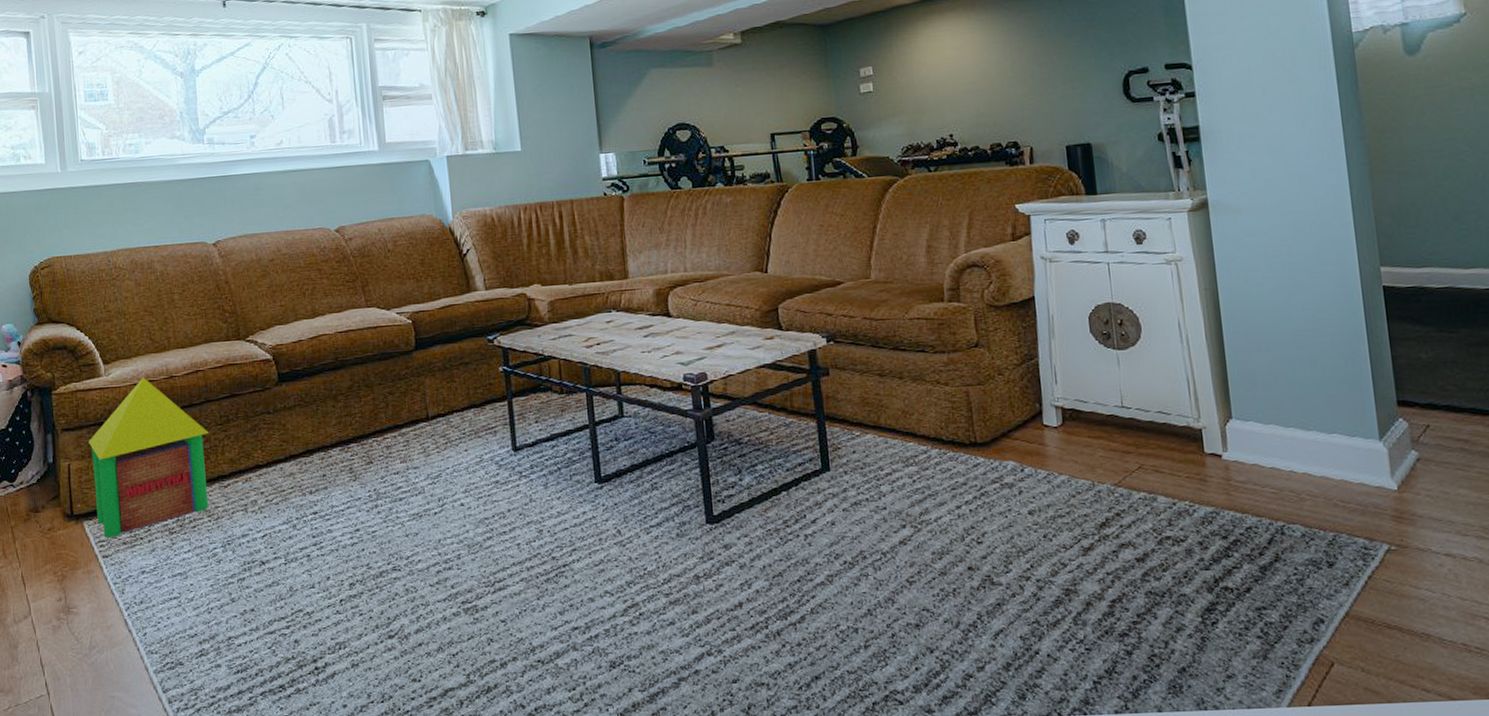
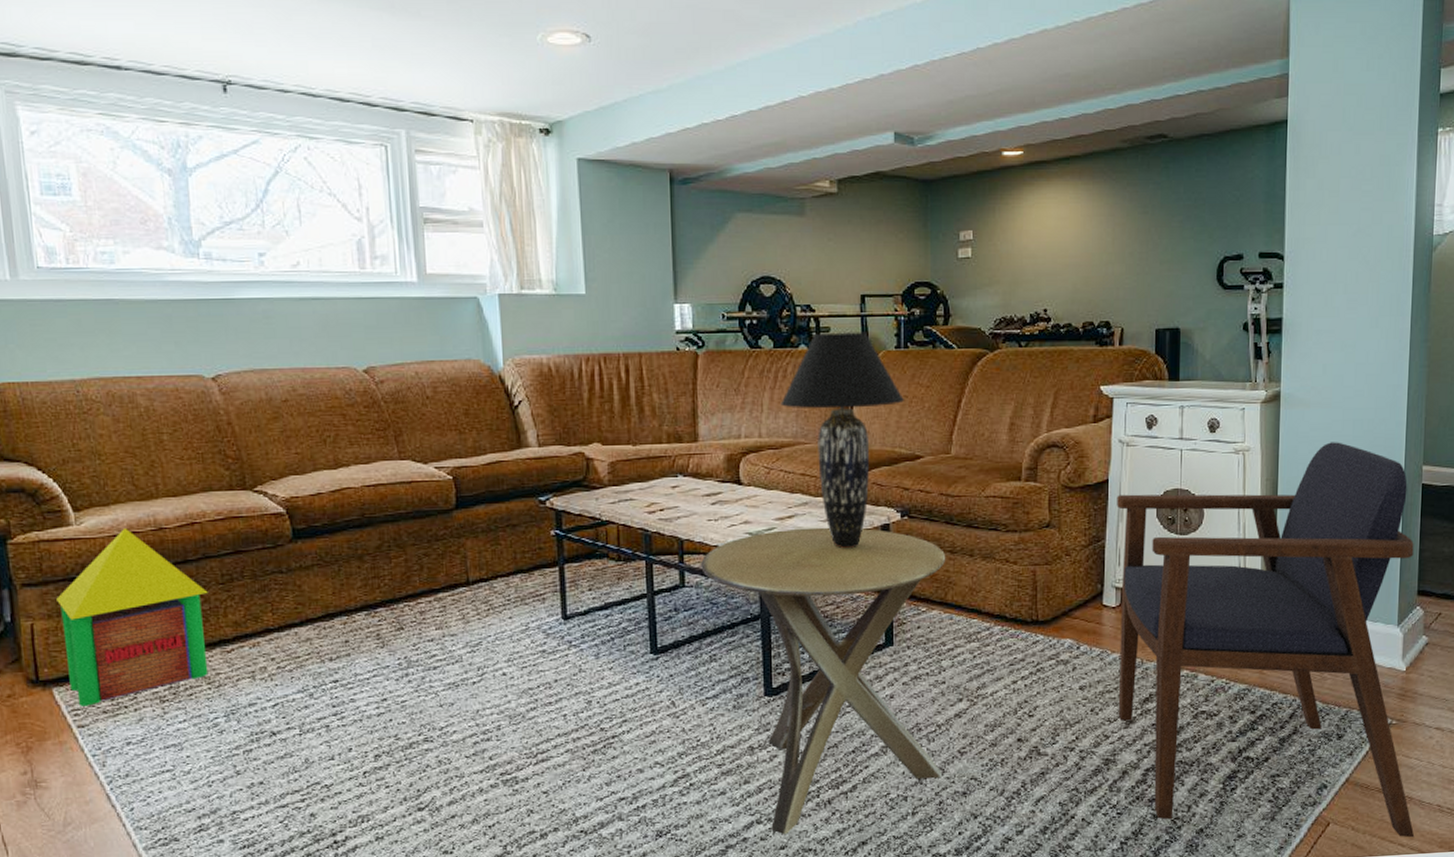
side table: none [638,354,892,668] -> present [701,527,946,835]
table lamp: none [702,167,820,375] -> present [780,332,904,548]
armchair: none [1045,247,1441,682] -> present [1117,442,1415,838]

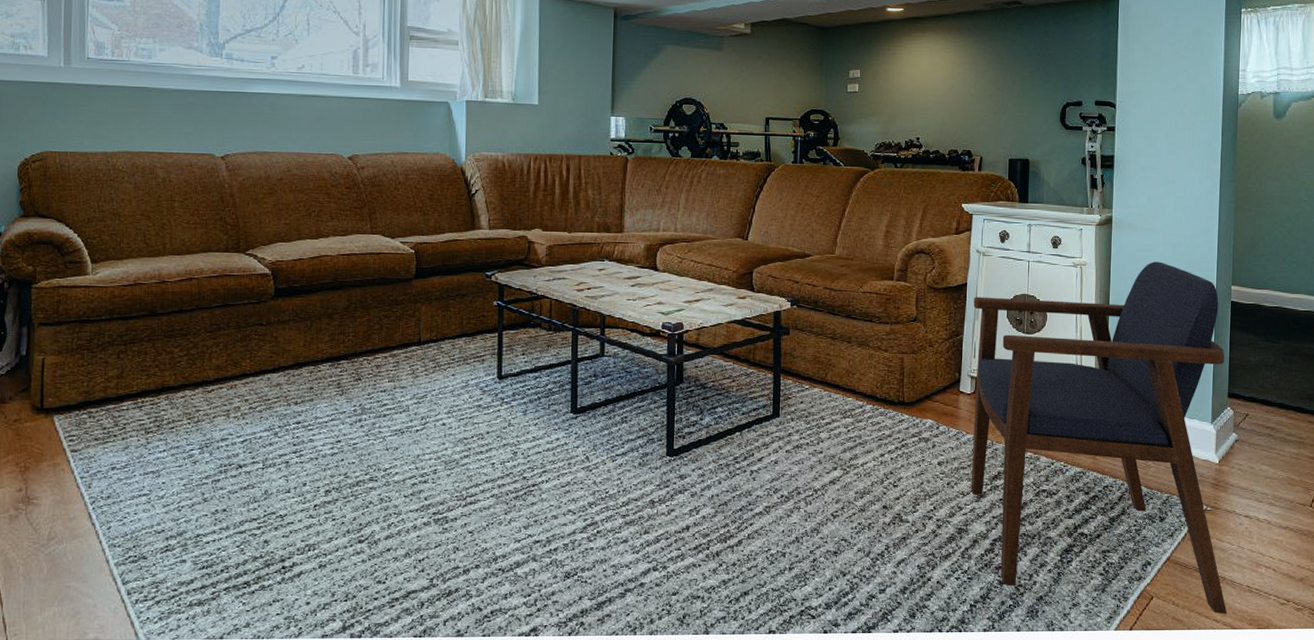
toy house: present [56,527,209,706] -> none [67,279,197,433]
side table: present [701,527,946,835] -> none [619,311,828,582]
table lamp: present [780,332,904,548] -> none [694,147,798,330]

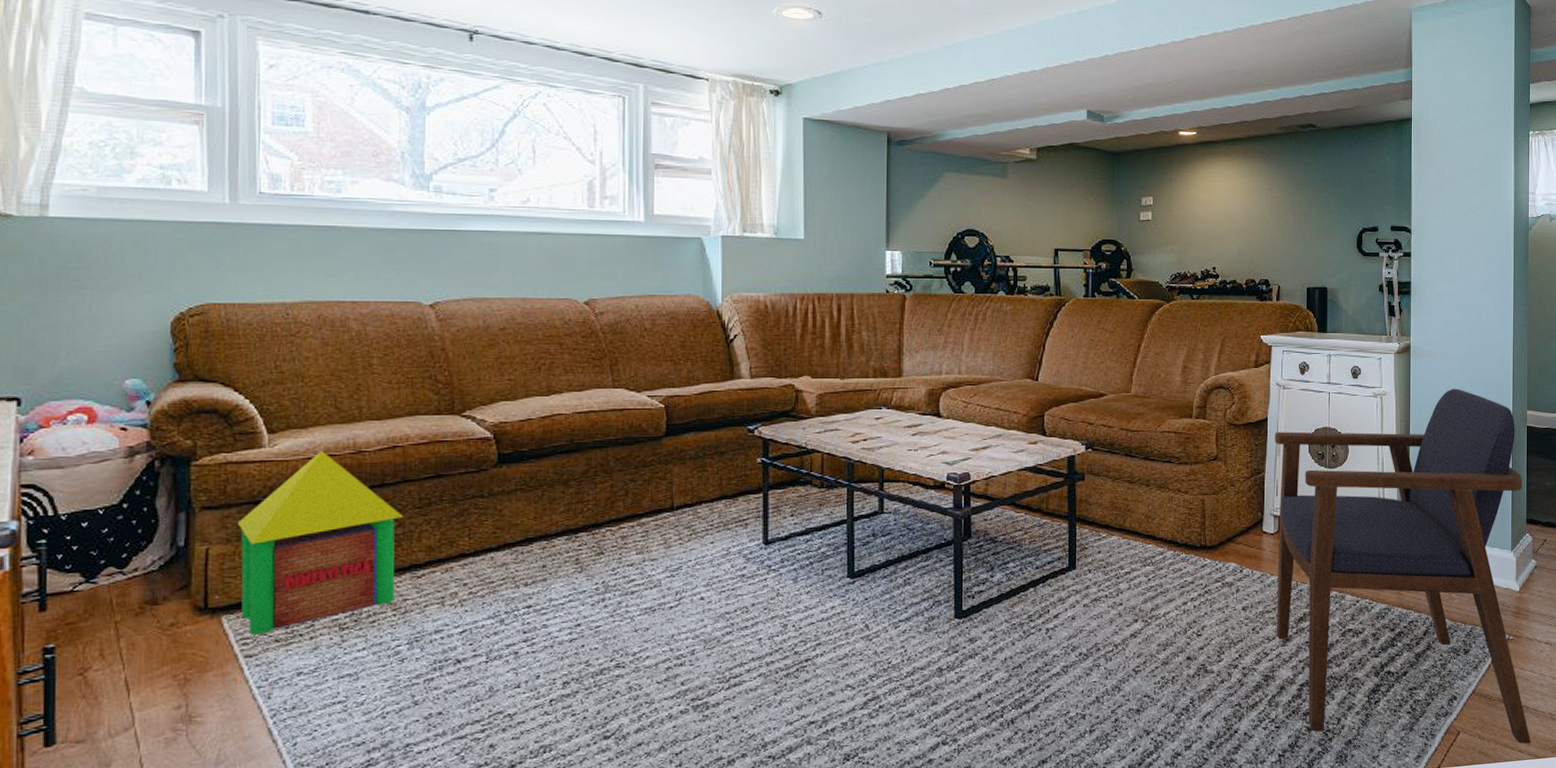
toy house: none [67,279,197,433] -> present [238,450,403,635]

